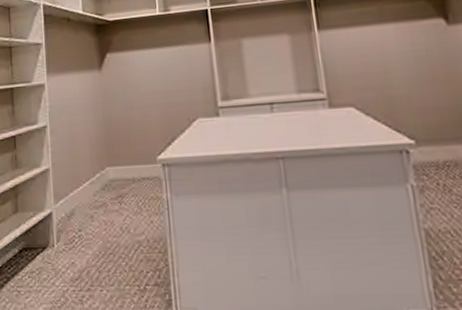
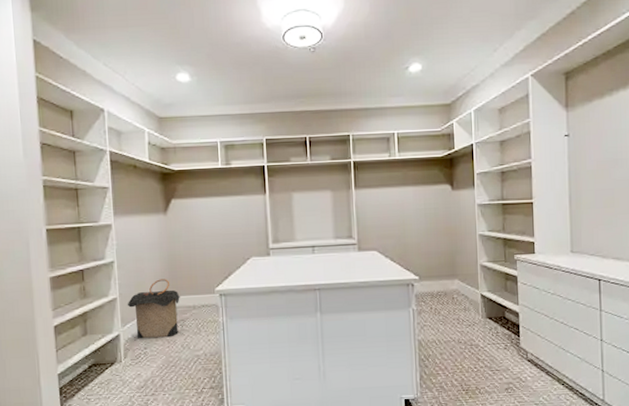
laundry hamper: none [60,146,119,219] -> present [127,279,181,339]

